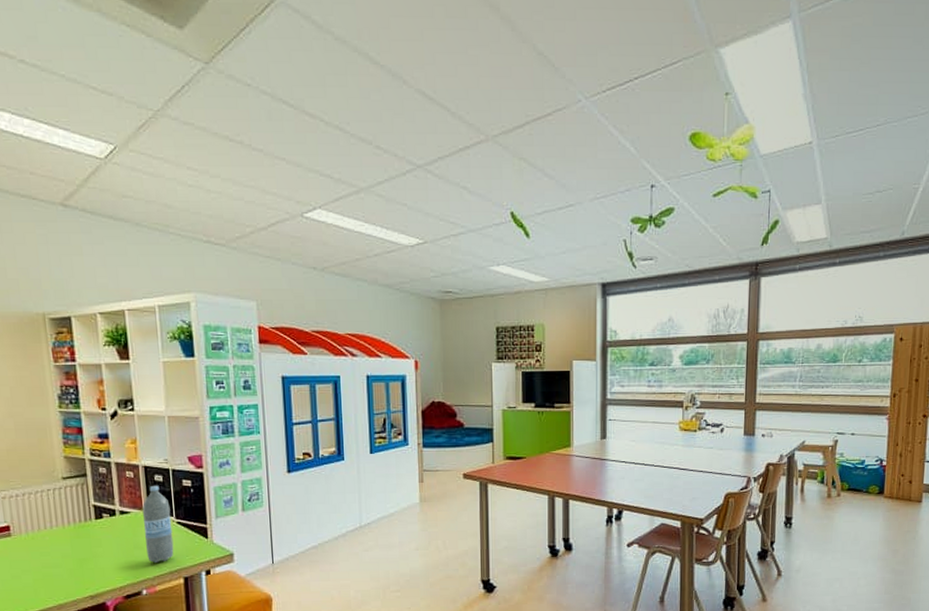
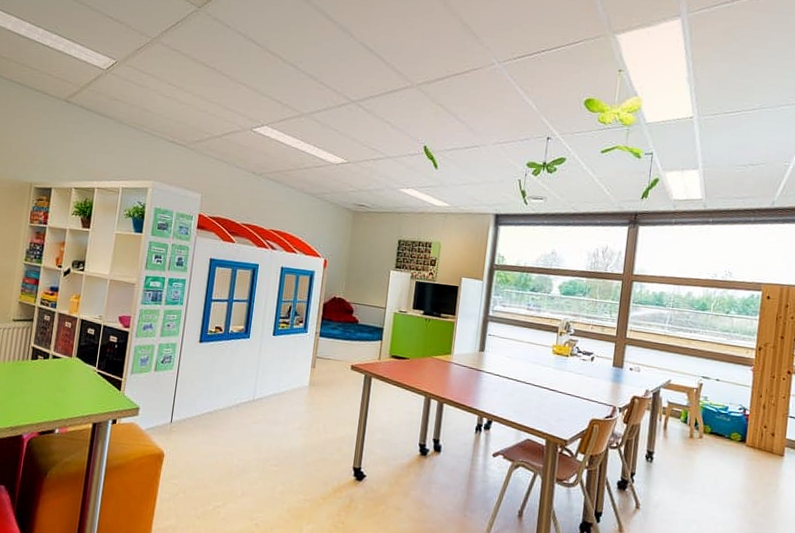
water bottle: present [142,485,174,563] -> none [66,337,95,406]

